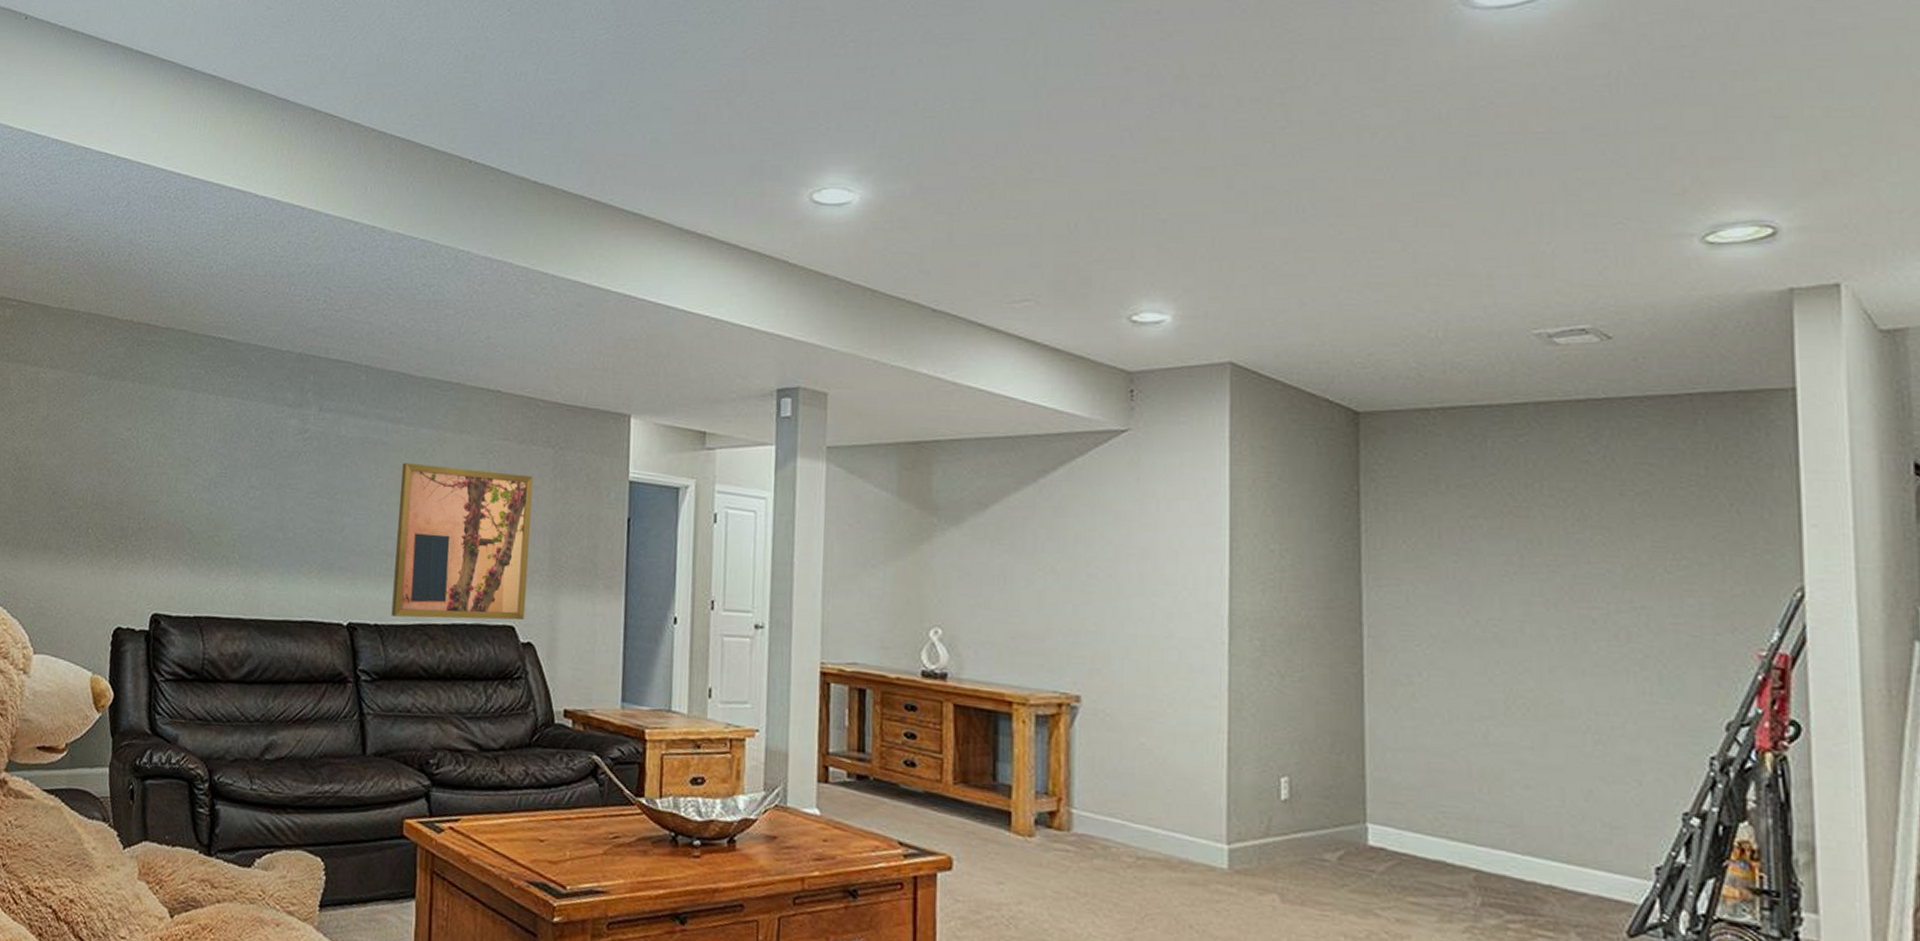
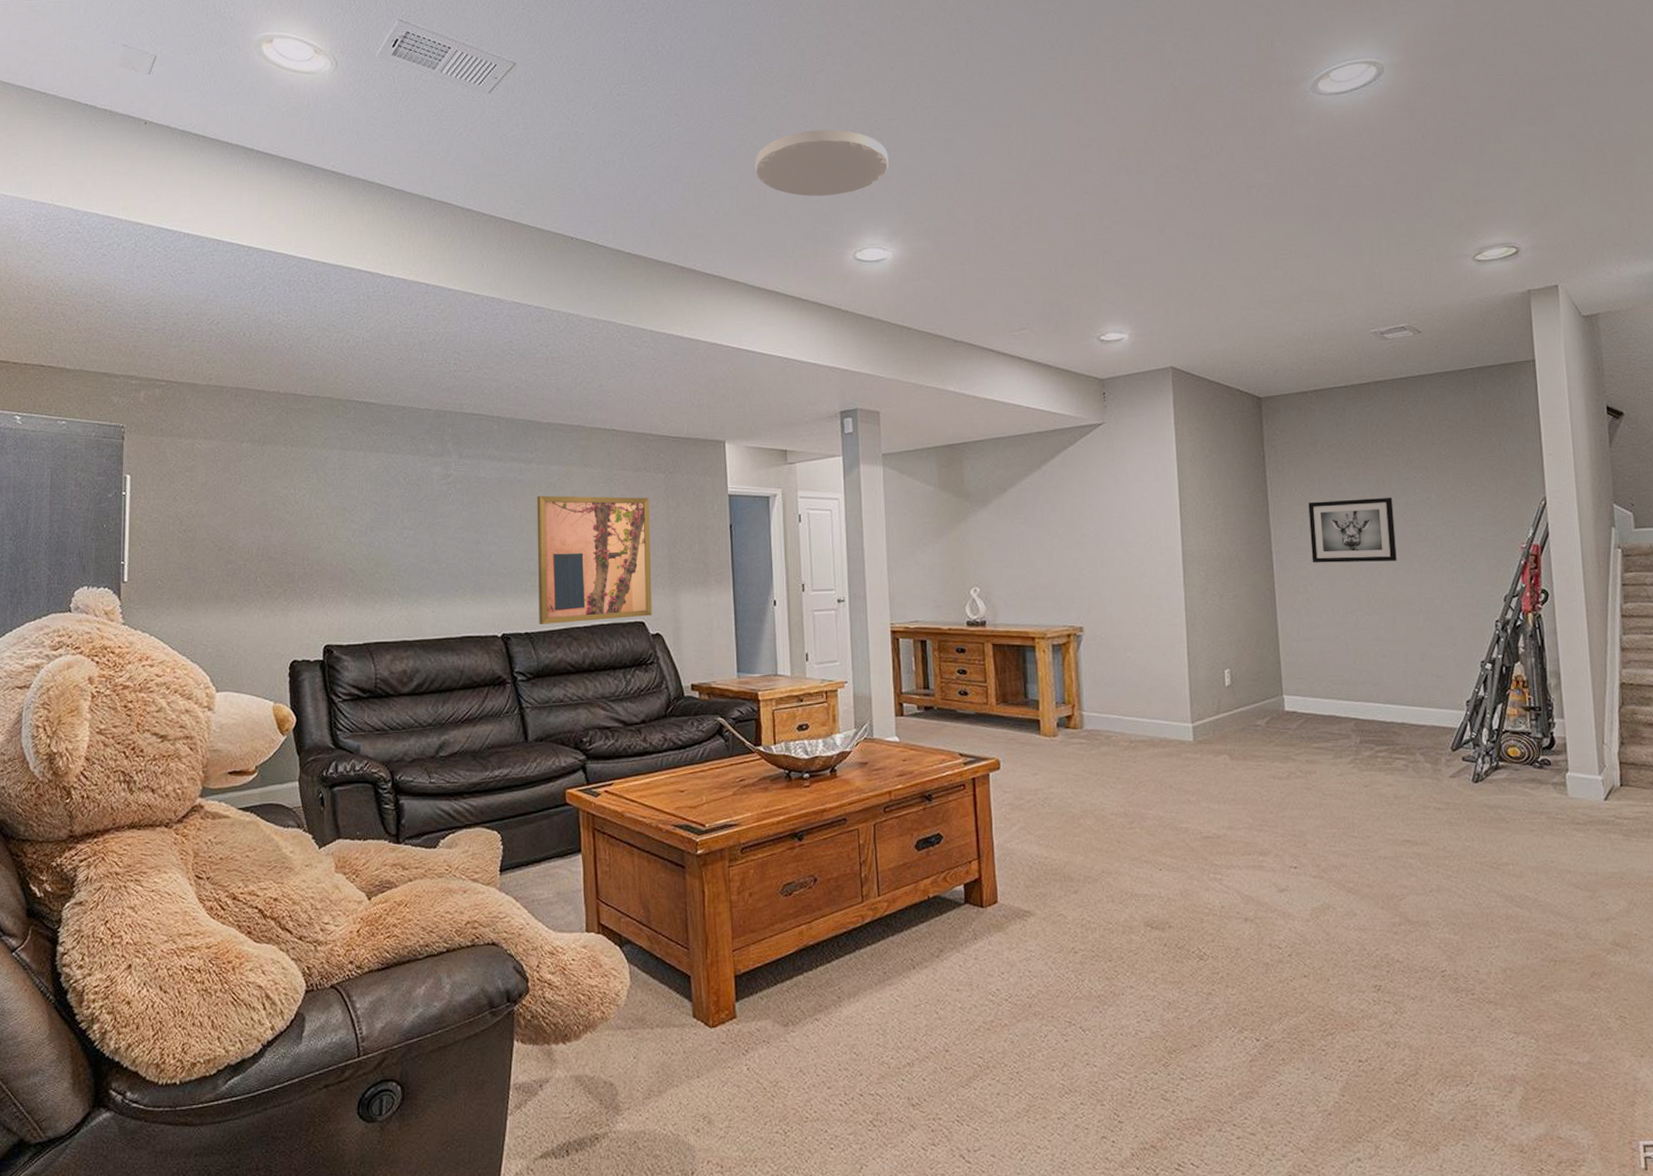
ceiling light: none [695,41,864,122] -> present [755,129,889,196]
wall art: none [1422,560,1555,655] -> present [1308,497,1397,563]

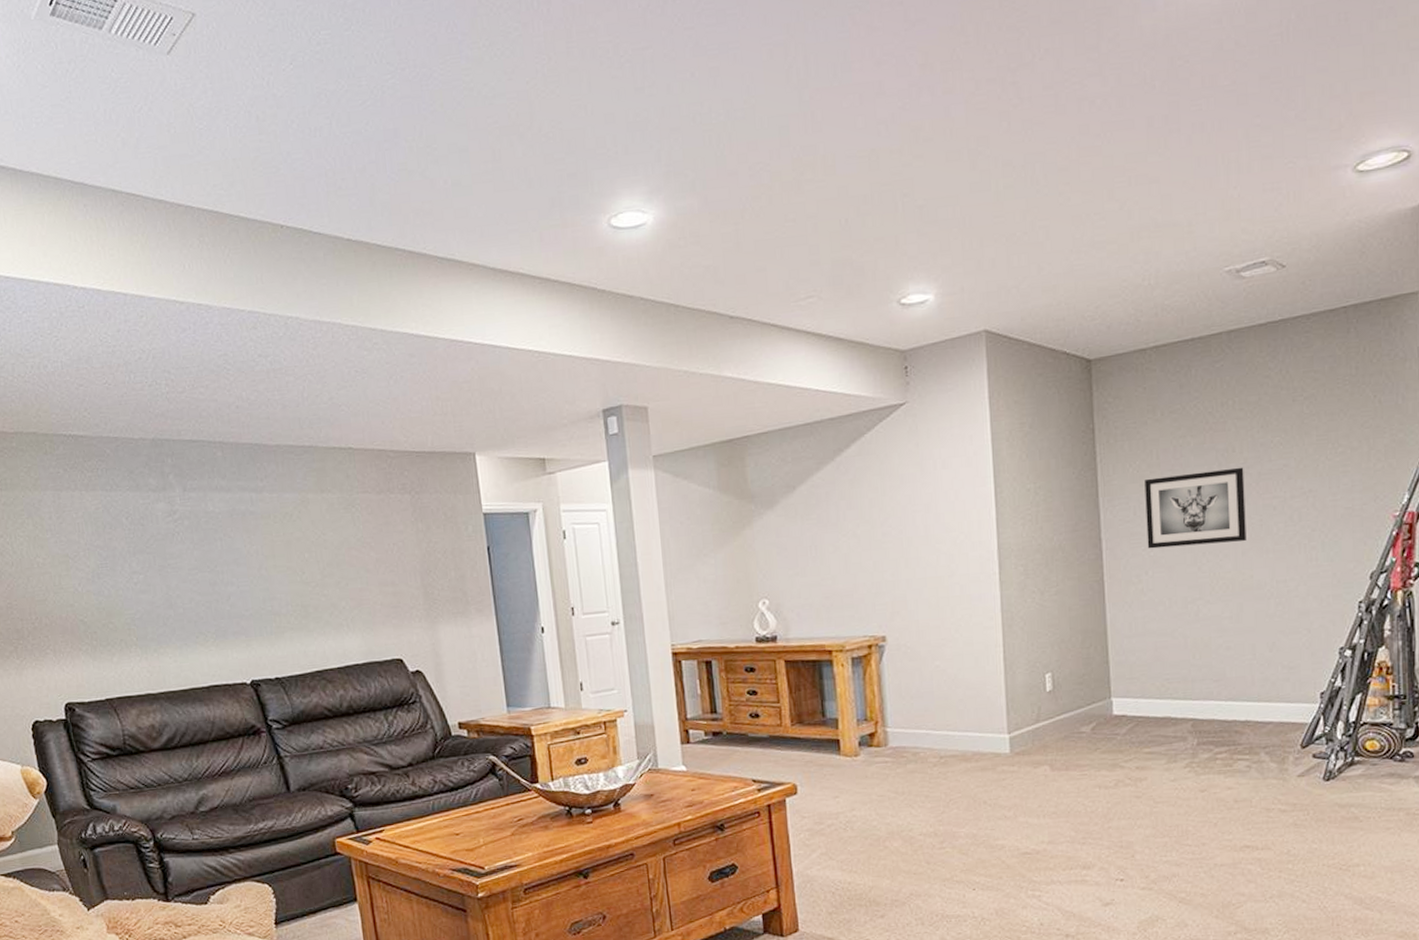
wall art: present [536,495,652,624] -> none [272,522,410,668]
ceiling light: present [755,129,889,196] -> none [485,66,644,154]

